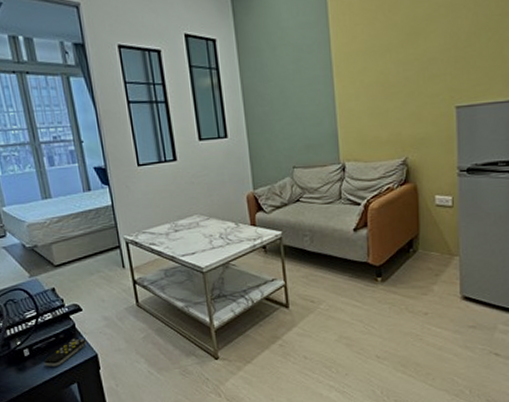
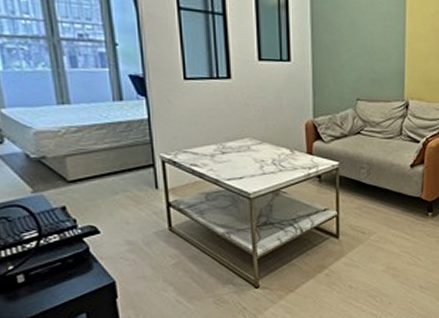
remote control: present [44,338,87,367] -> none [44,263,103,295]

